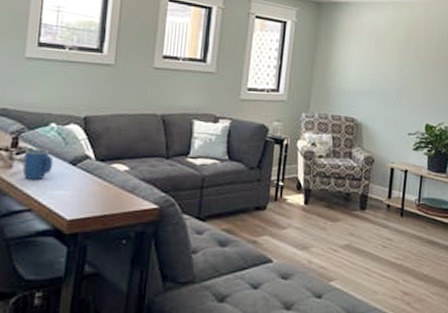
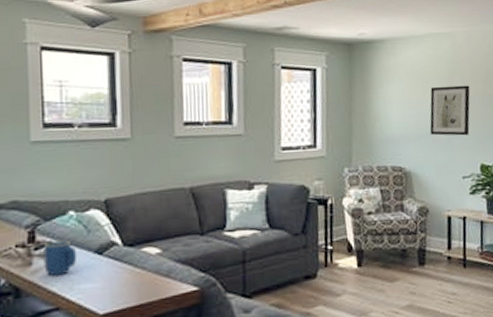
wall art: none [383,49,423,97] -> present [429,85,470,136]

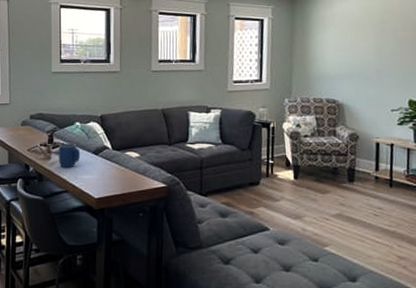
wall art: present [429,85,470,136] -> none [361,32,401,75]

